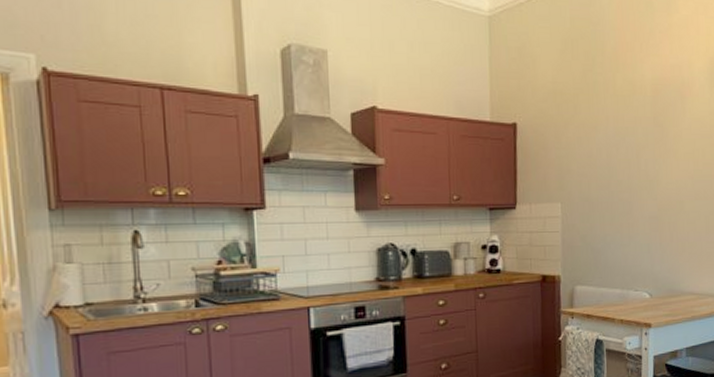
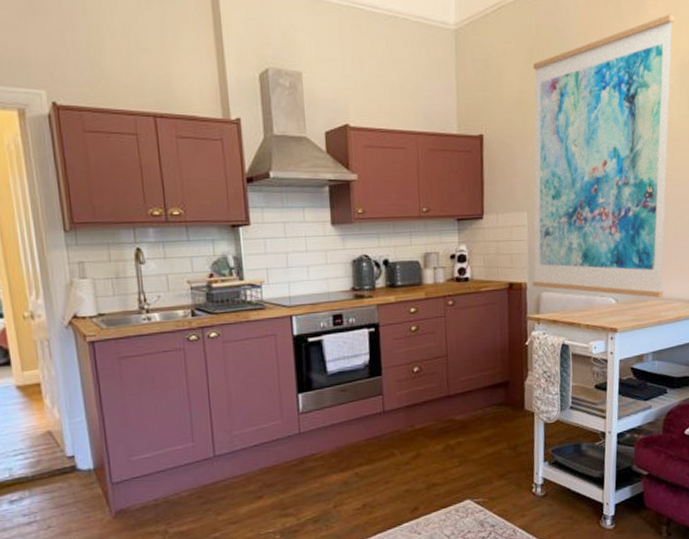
wall art: none [566,14,705,293] -> present [533,14,675,298]

